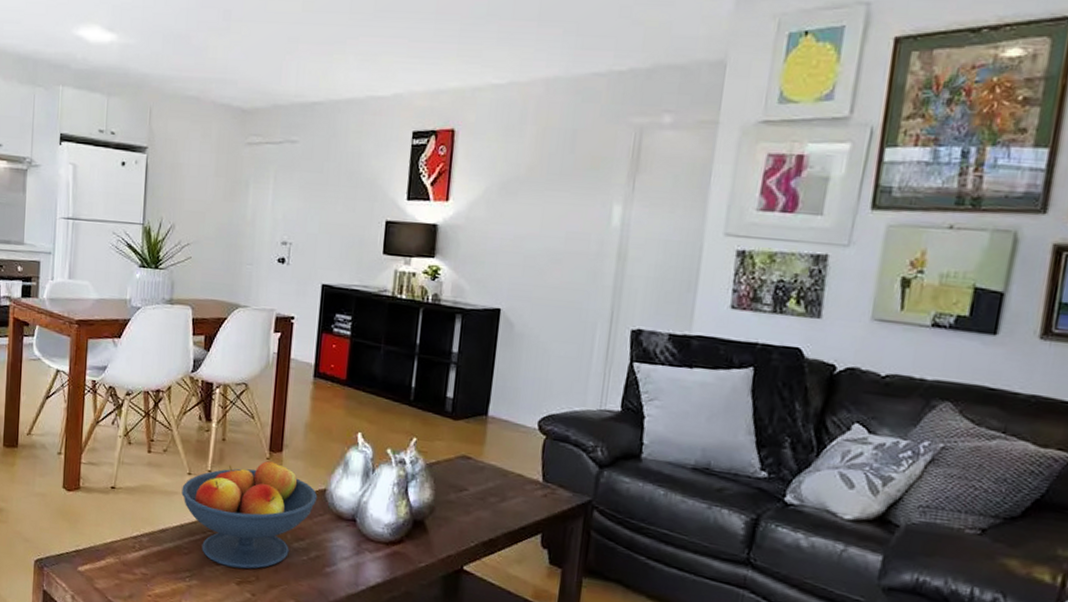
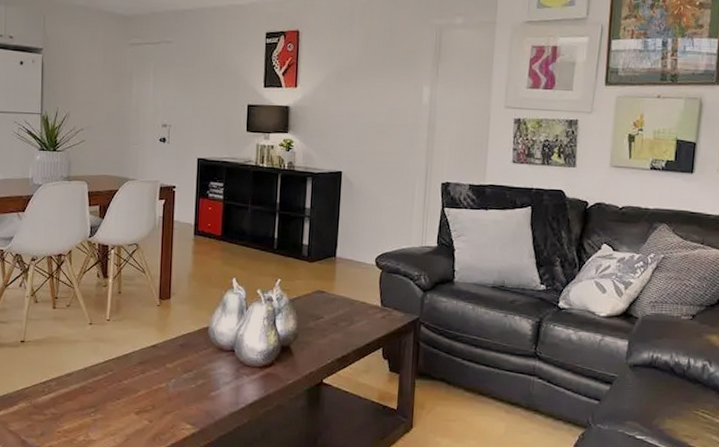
fruit bowl: present [181,459,318,569] -> none [84,305,202,401]

